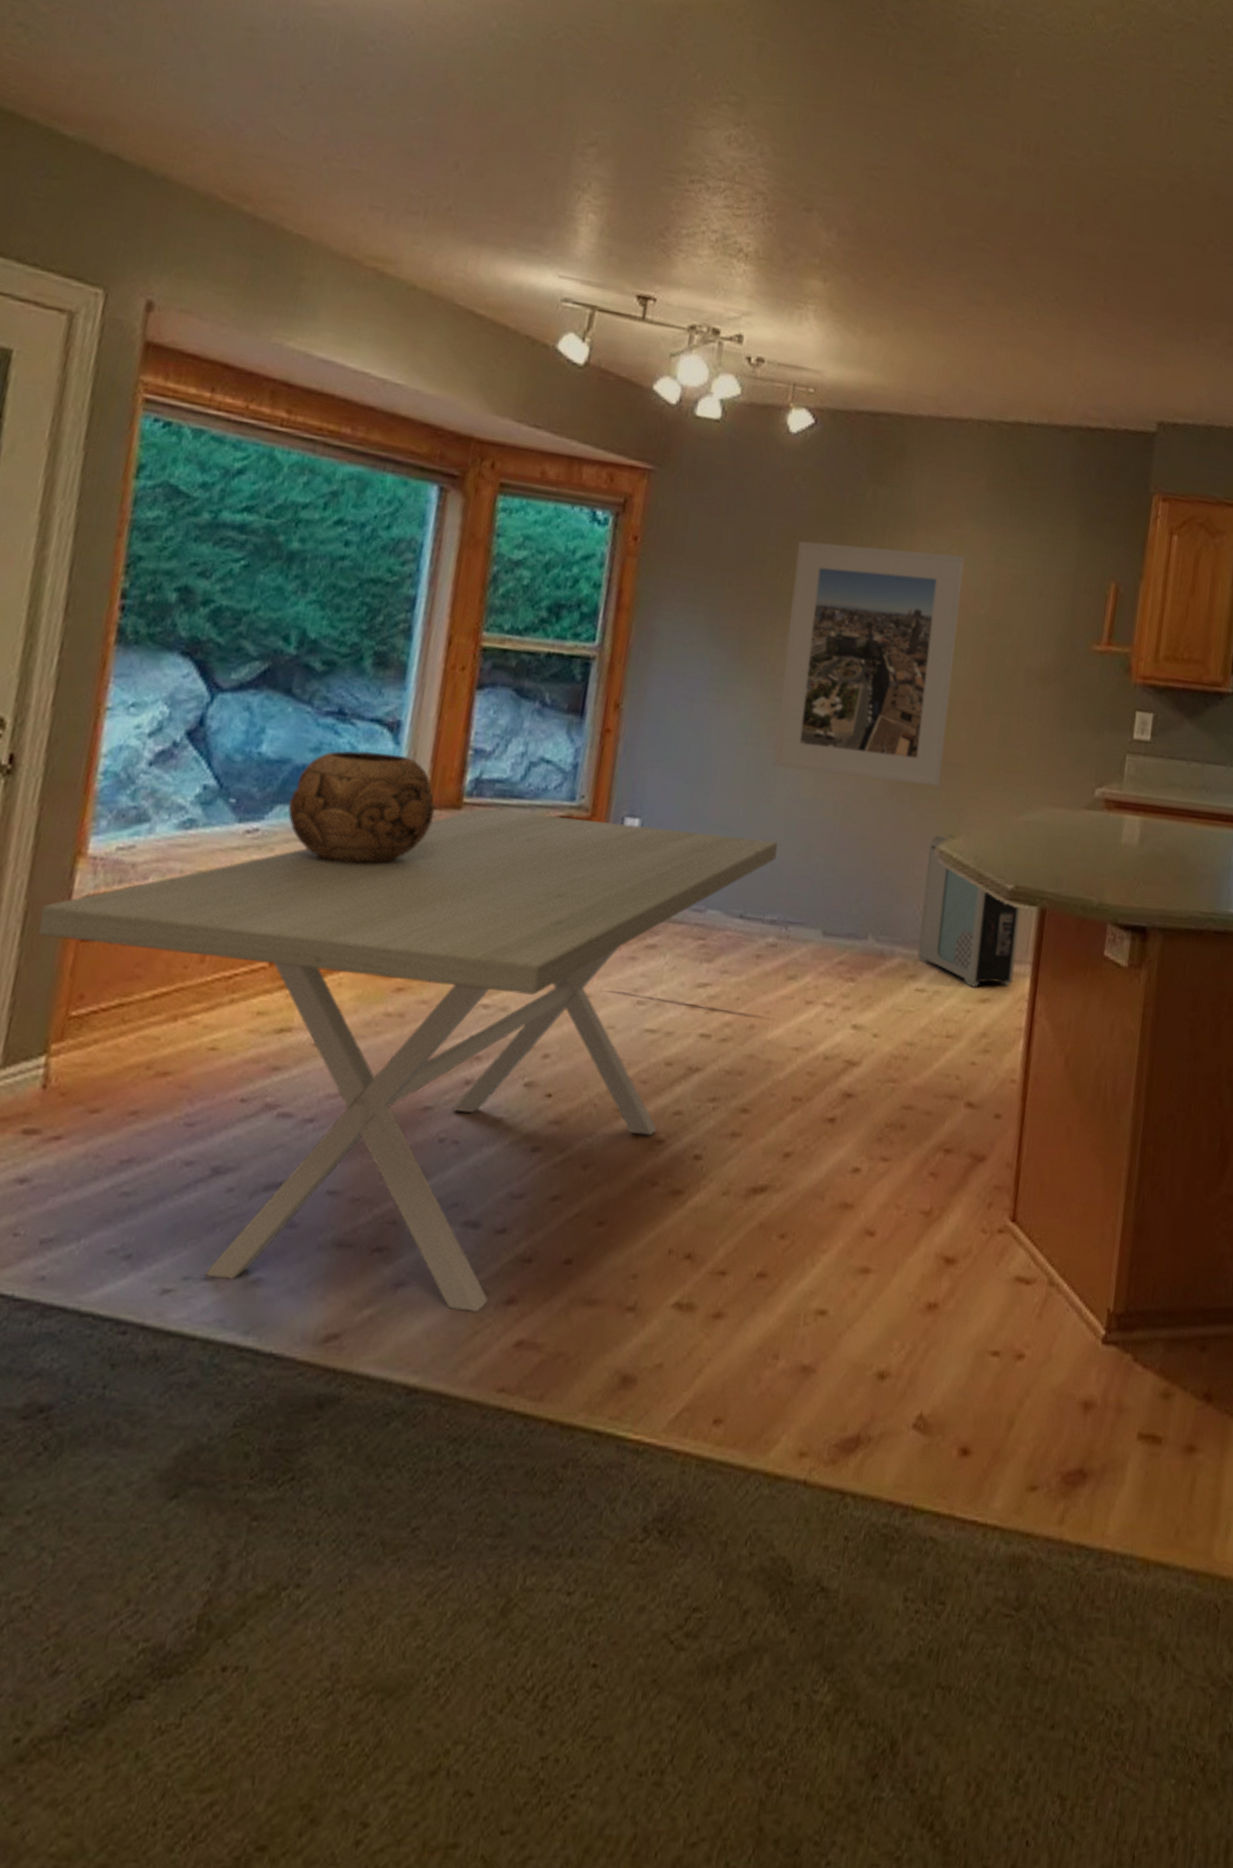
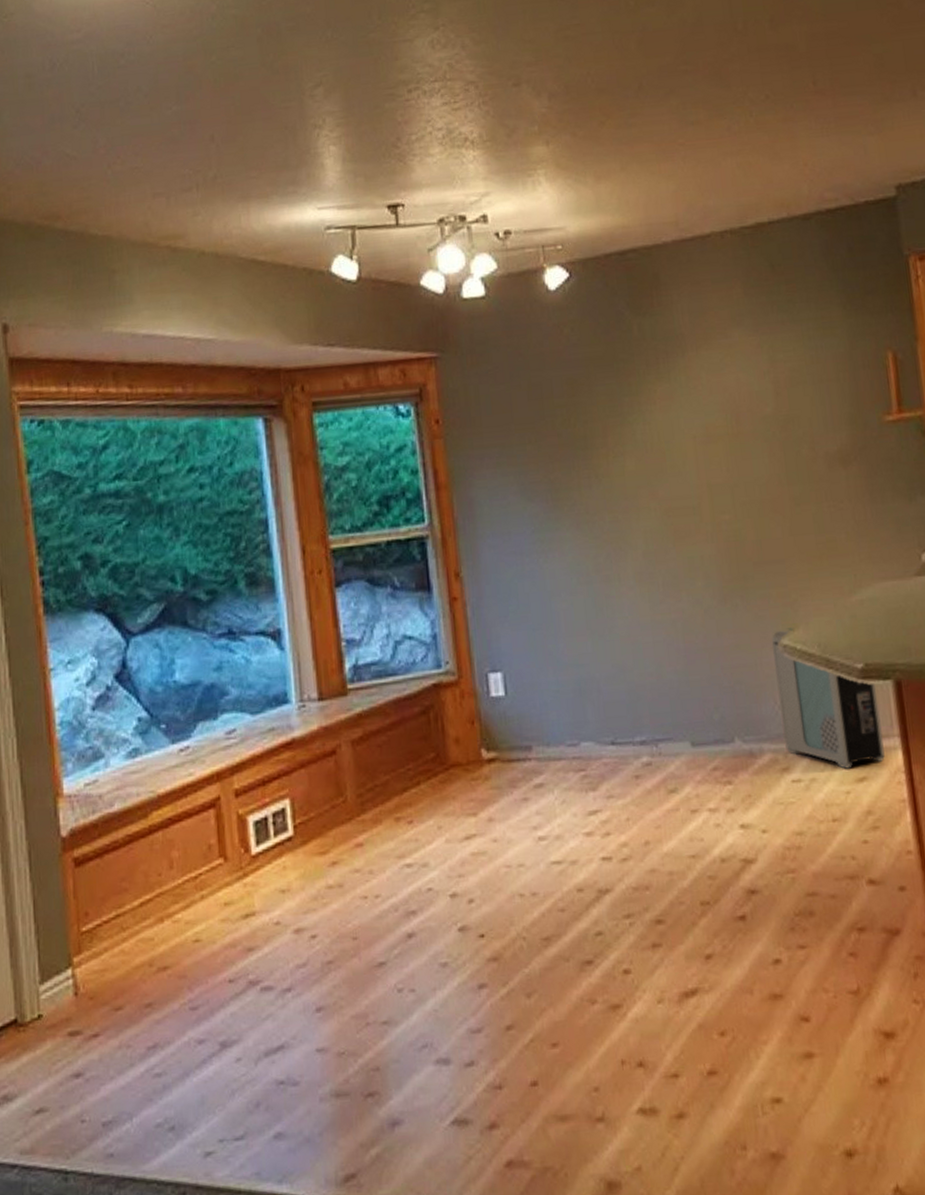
dining table: present [38,809,778,1312] -> none [40,668,632,1141]
decorative bowl: present [287,750,436,865] -> none [207,658,327,763]
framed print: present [773,541,965,786] -> none [582,362,769,599]

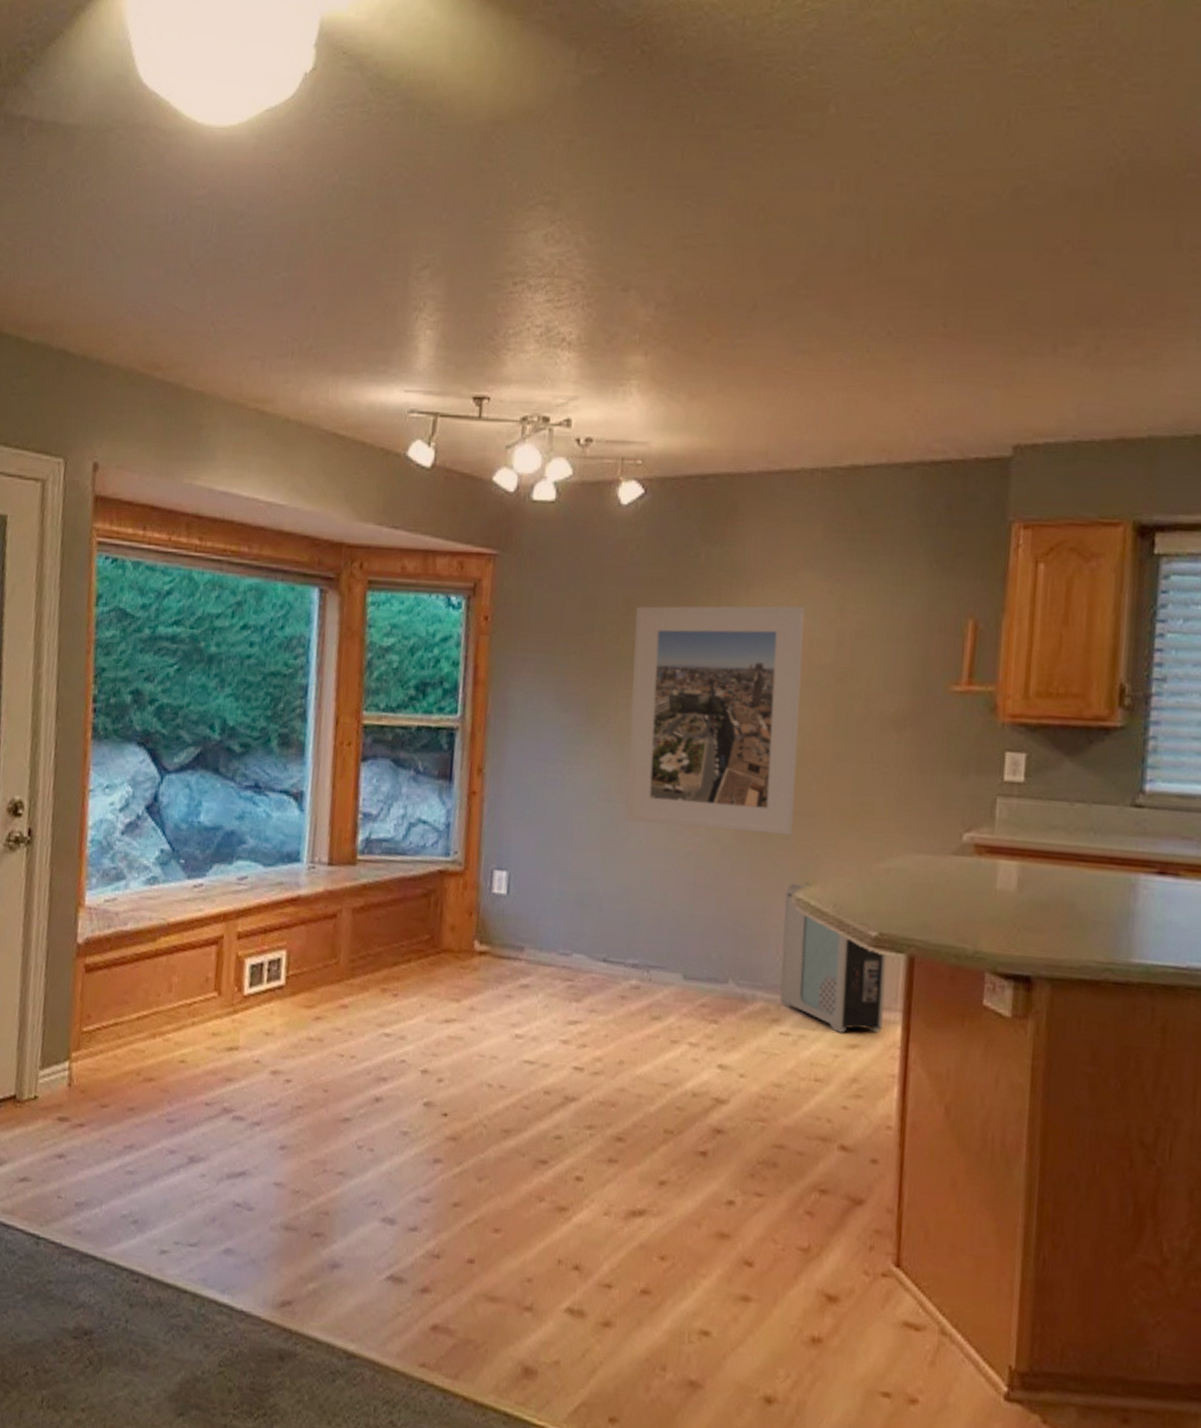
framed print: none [582,362,769,599] -> present [625,605,805,835]

